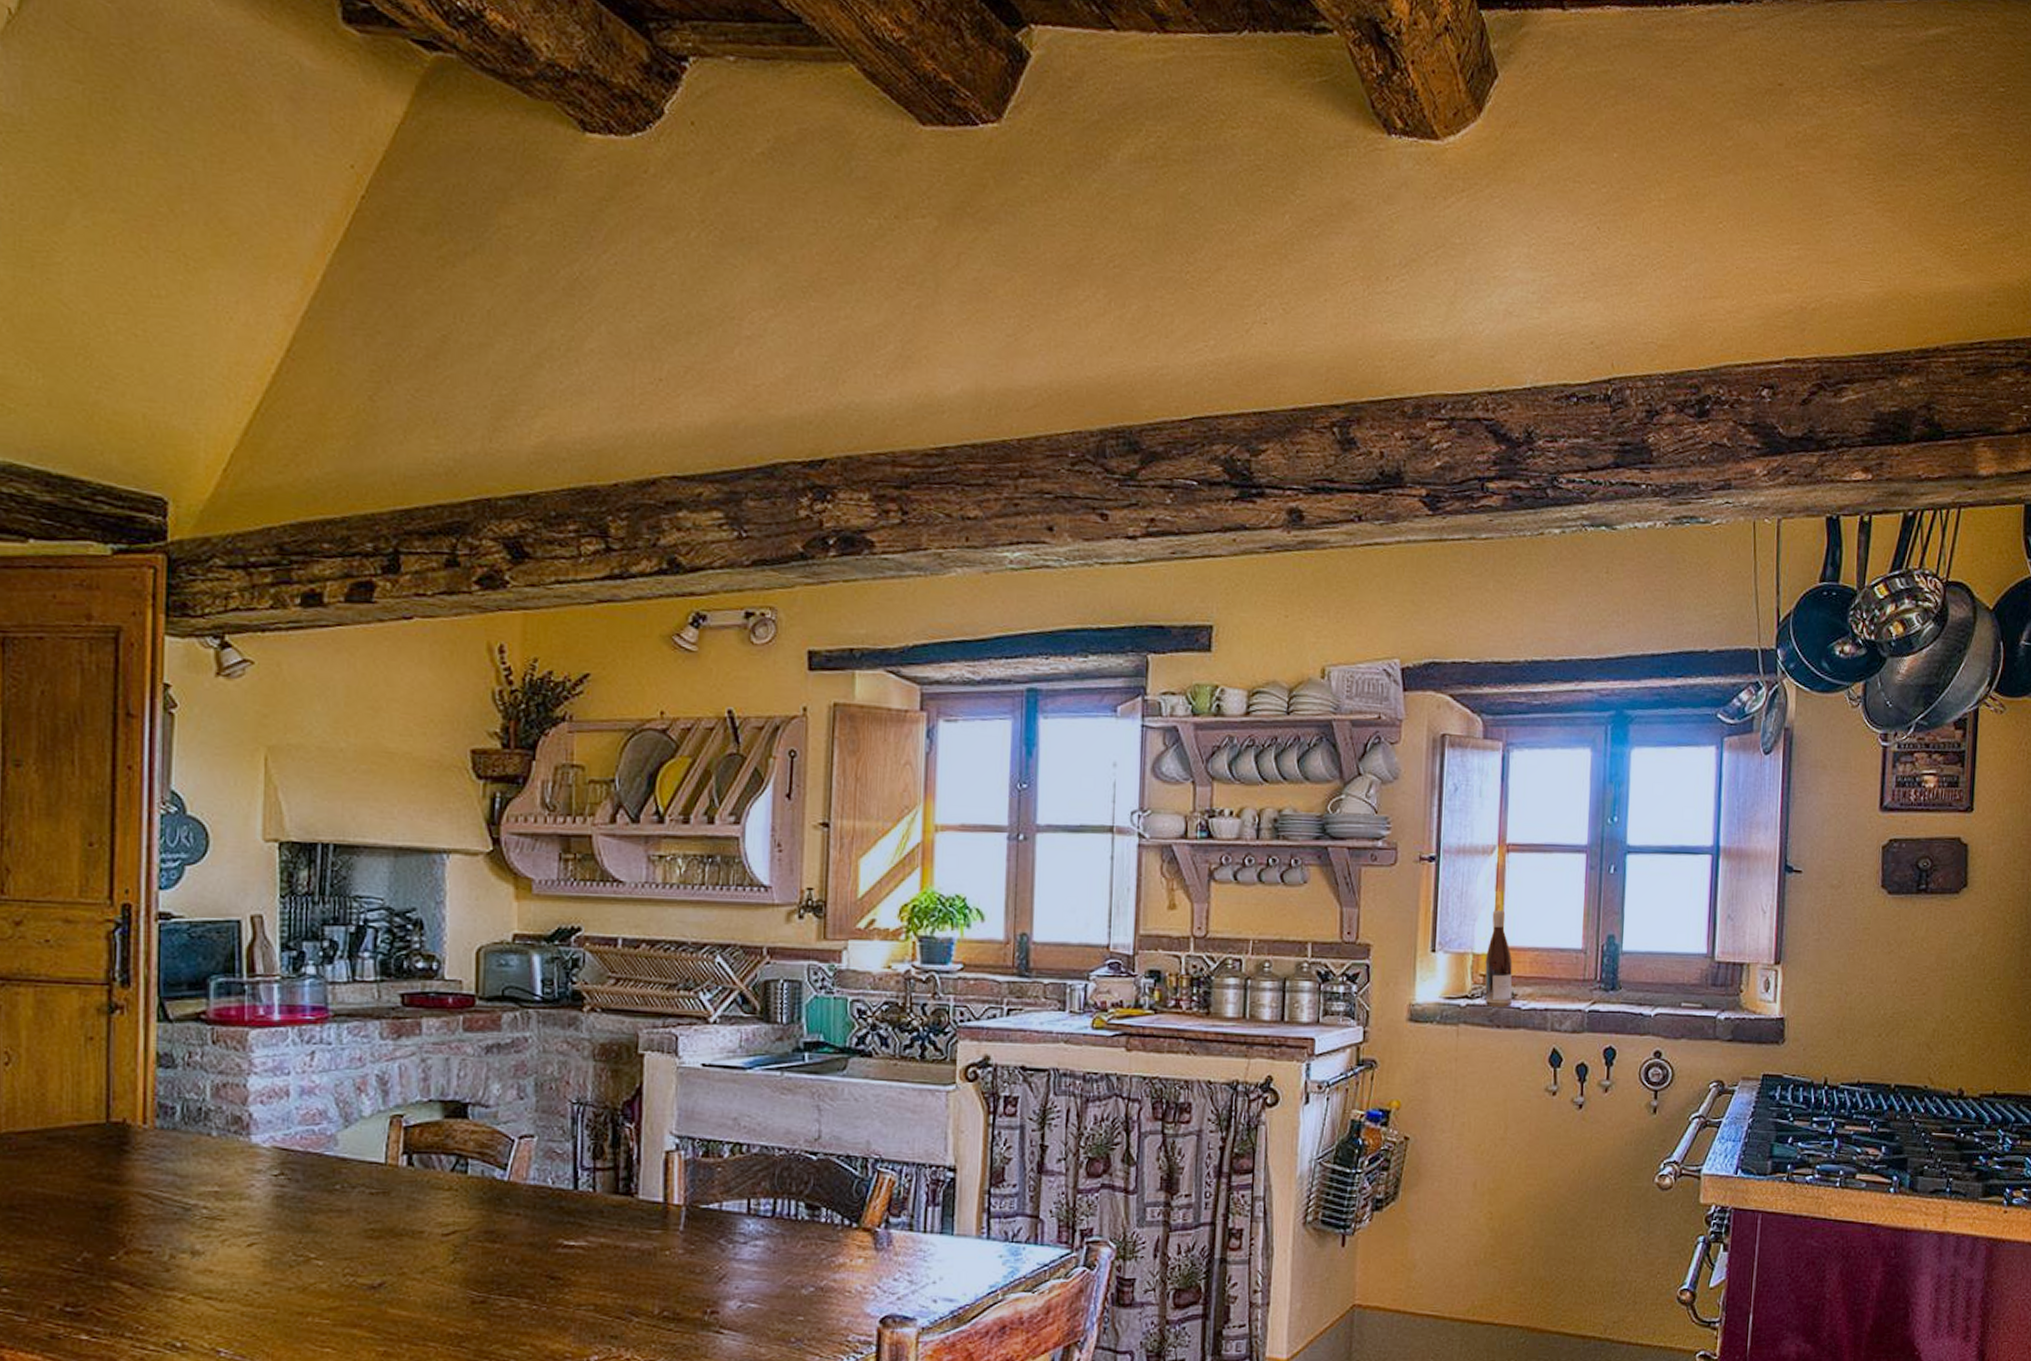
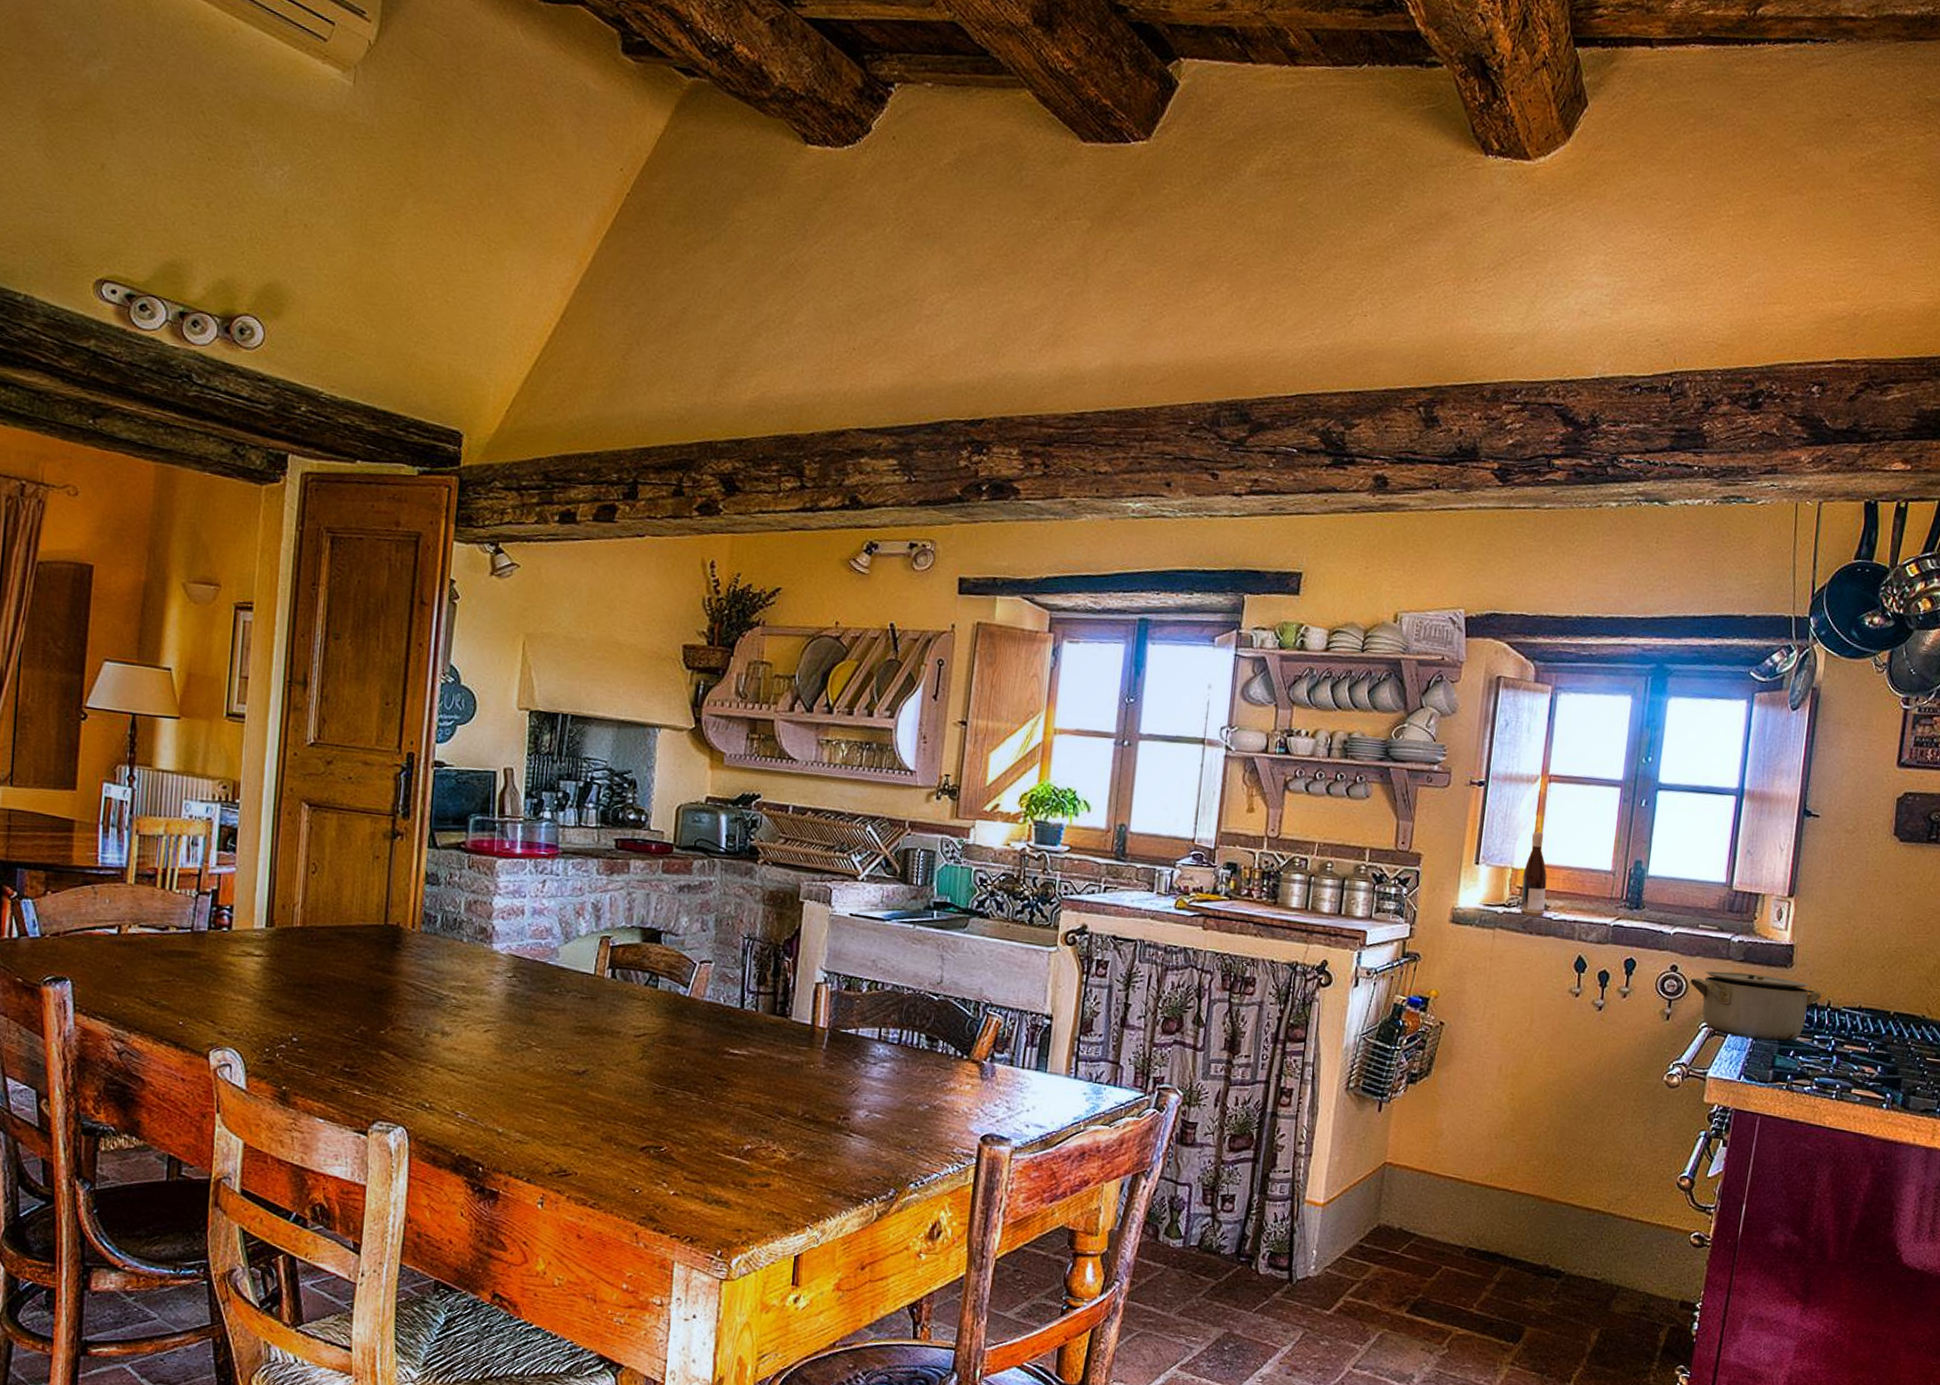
cooking pot: none [1676,1053,1818,1127] -> present [1690,971,1822,1042]

